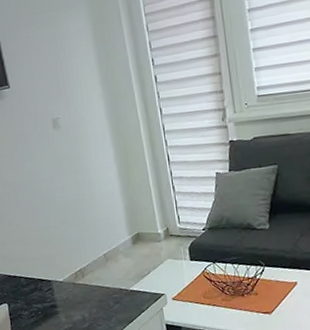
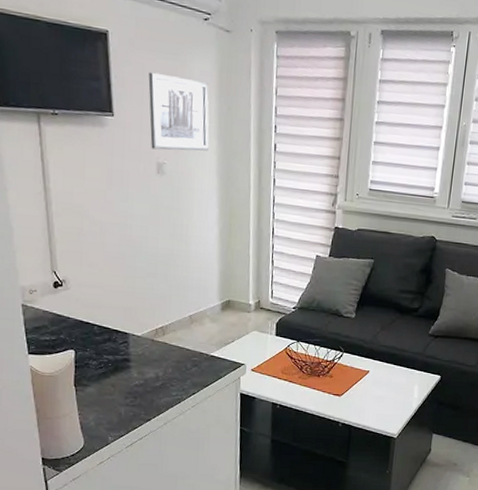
wall art: none [33,37,95,108] -> present [148,72,209,151]

